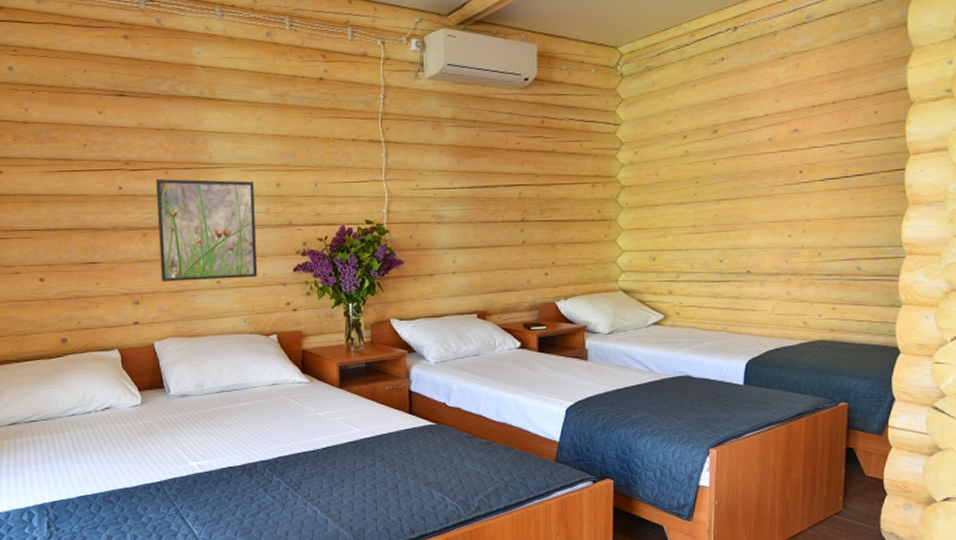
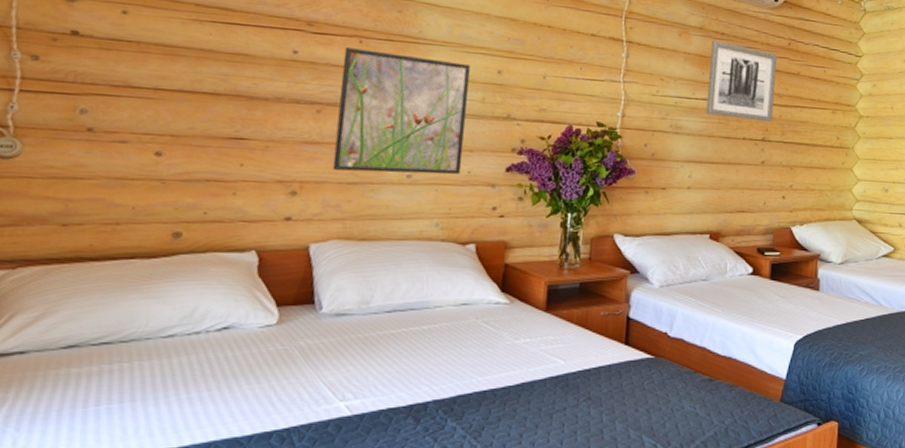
wall art: none [464,129,531,203] -> present [706,40,778,123]

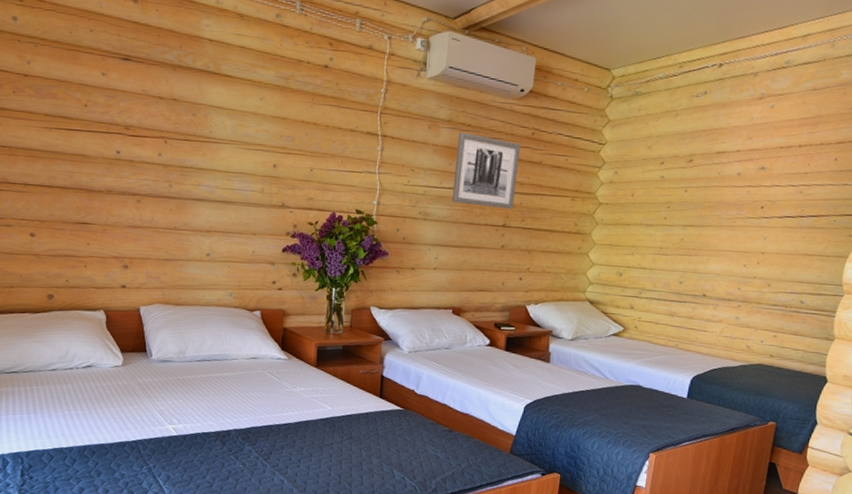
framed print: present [332,48,470,175] -> none [152,147,251,254]

